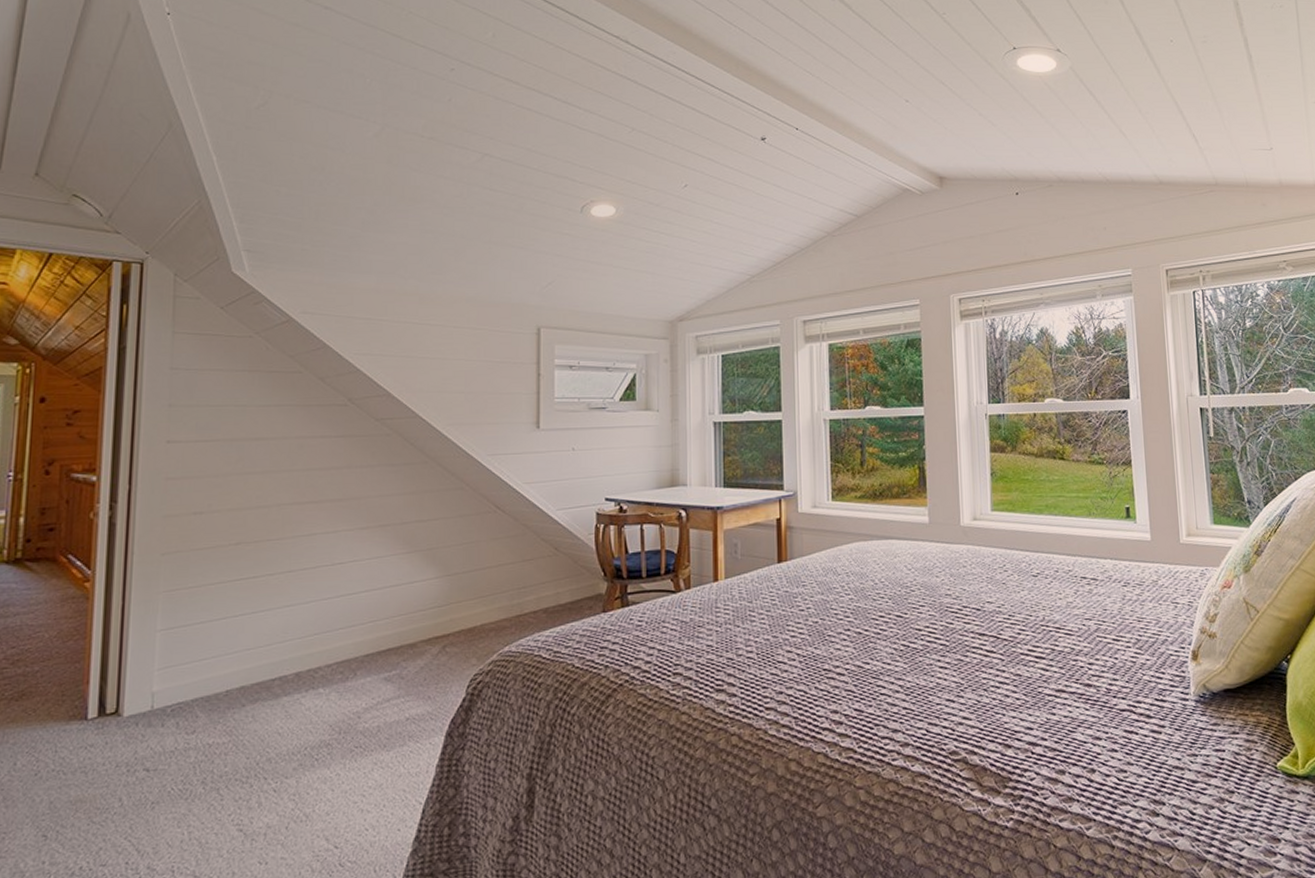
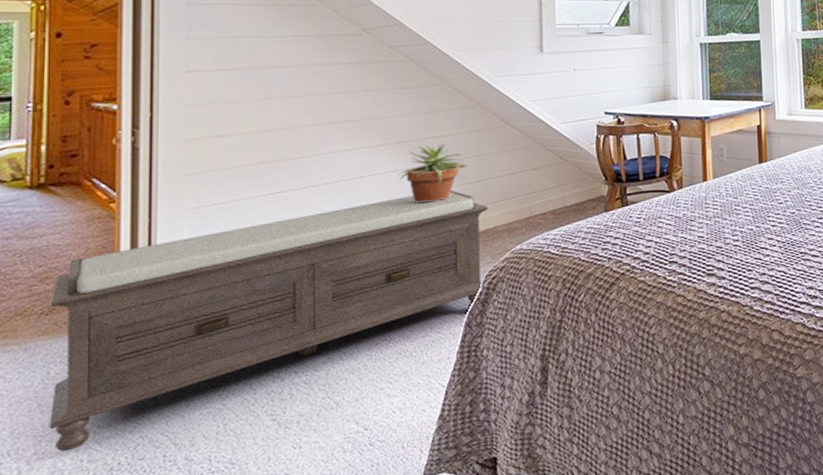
bench: none [13,581,475,852] -> present [49,190,488,452]
potted plant: none [381,529,455,594] -> present [399,144,468,203]

